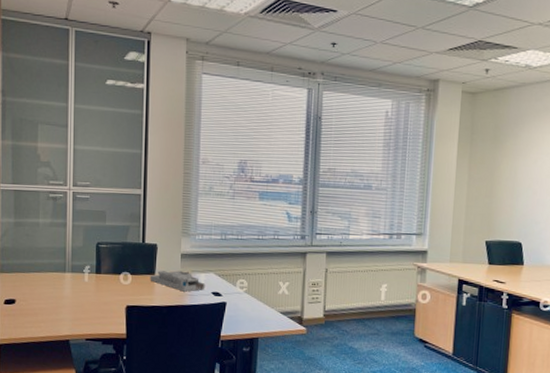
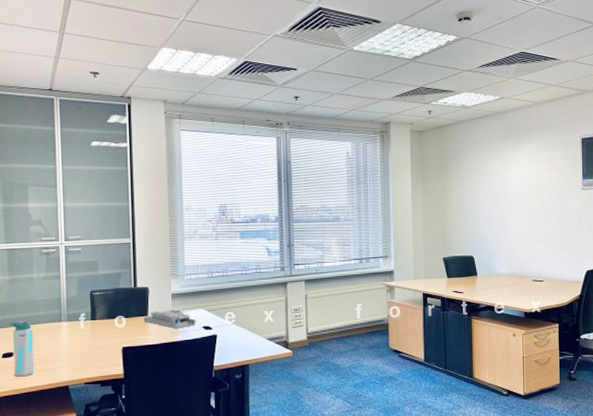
water bottle: none [13,267,37,326] -> present [9,320,35,377]

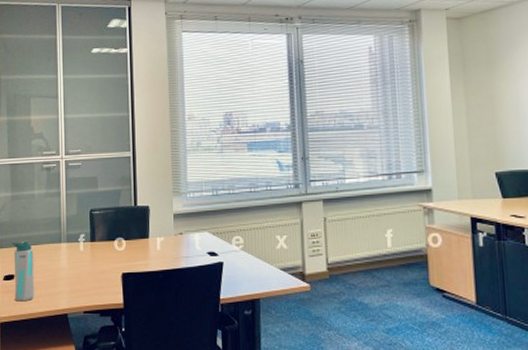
desk organizer: present [143,310,196,329] -> none [144,232,201,254]

